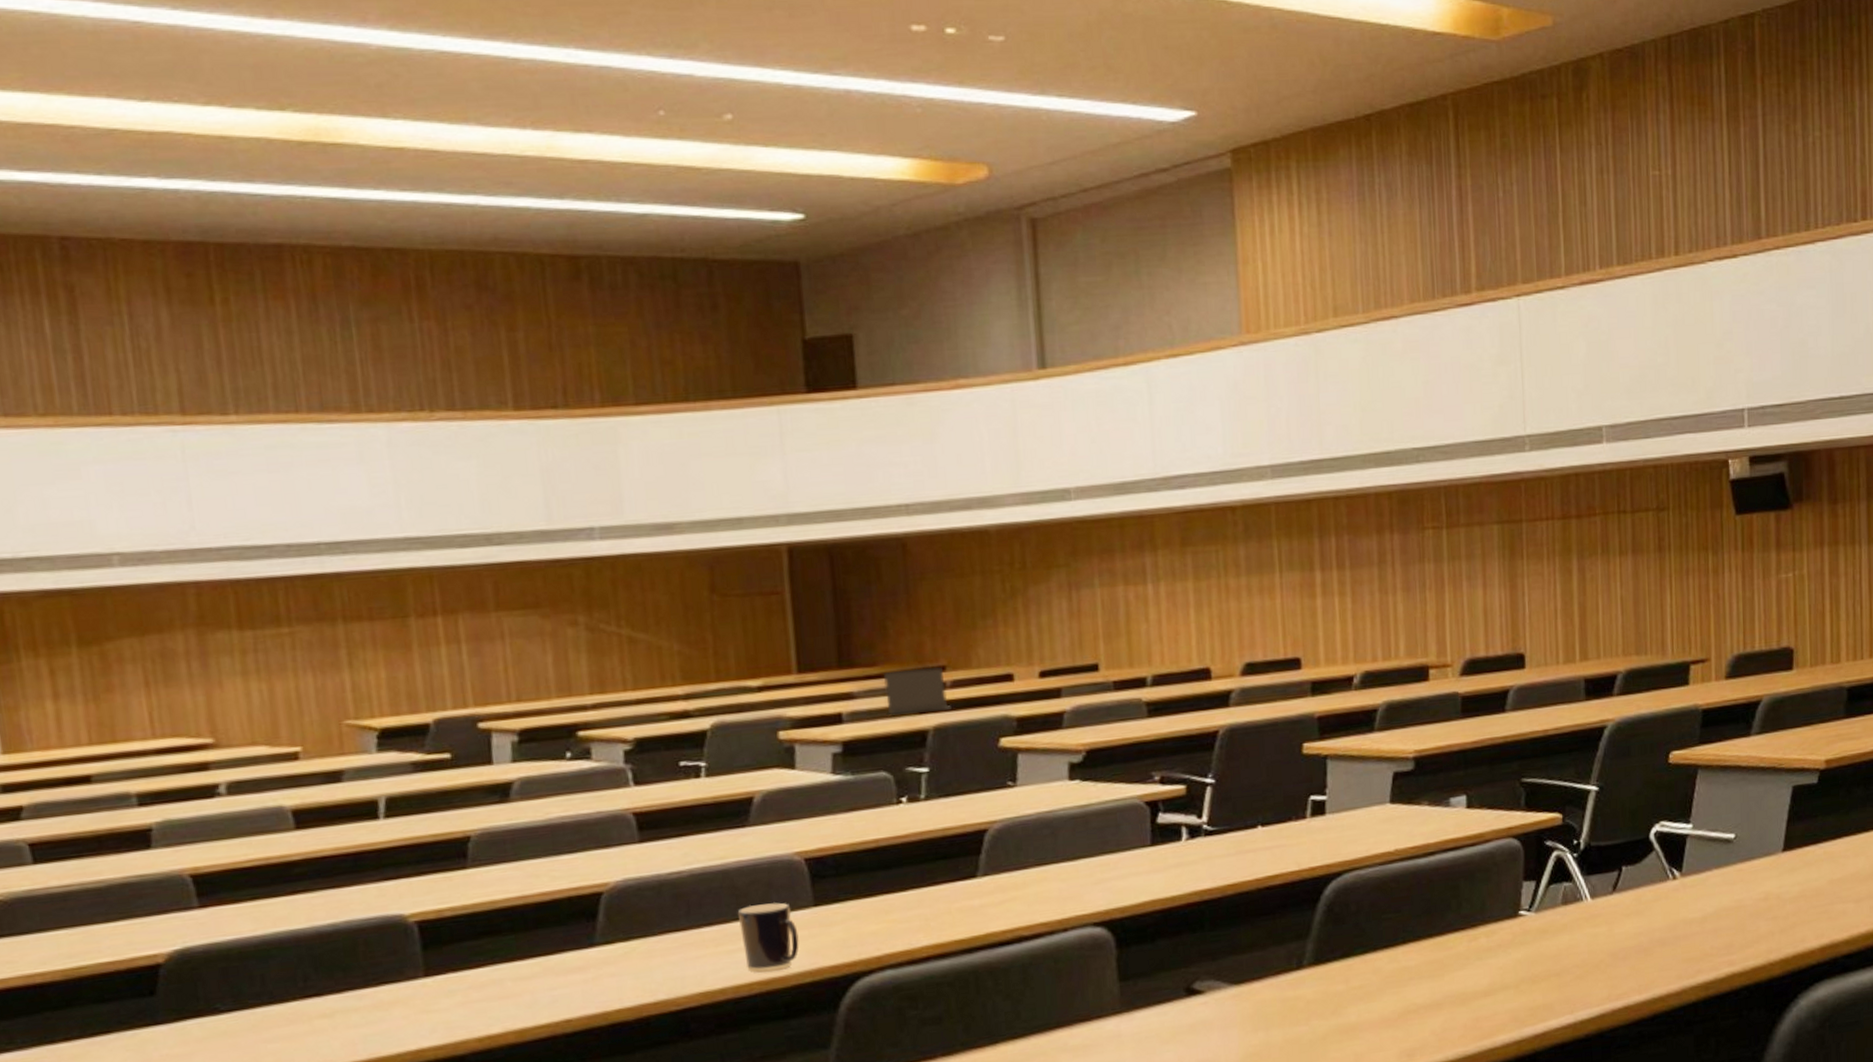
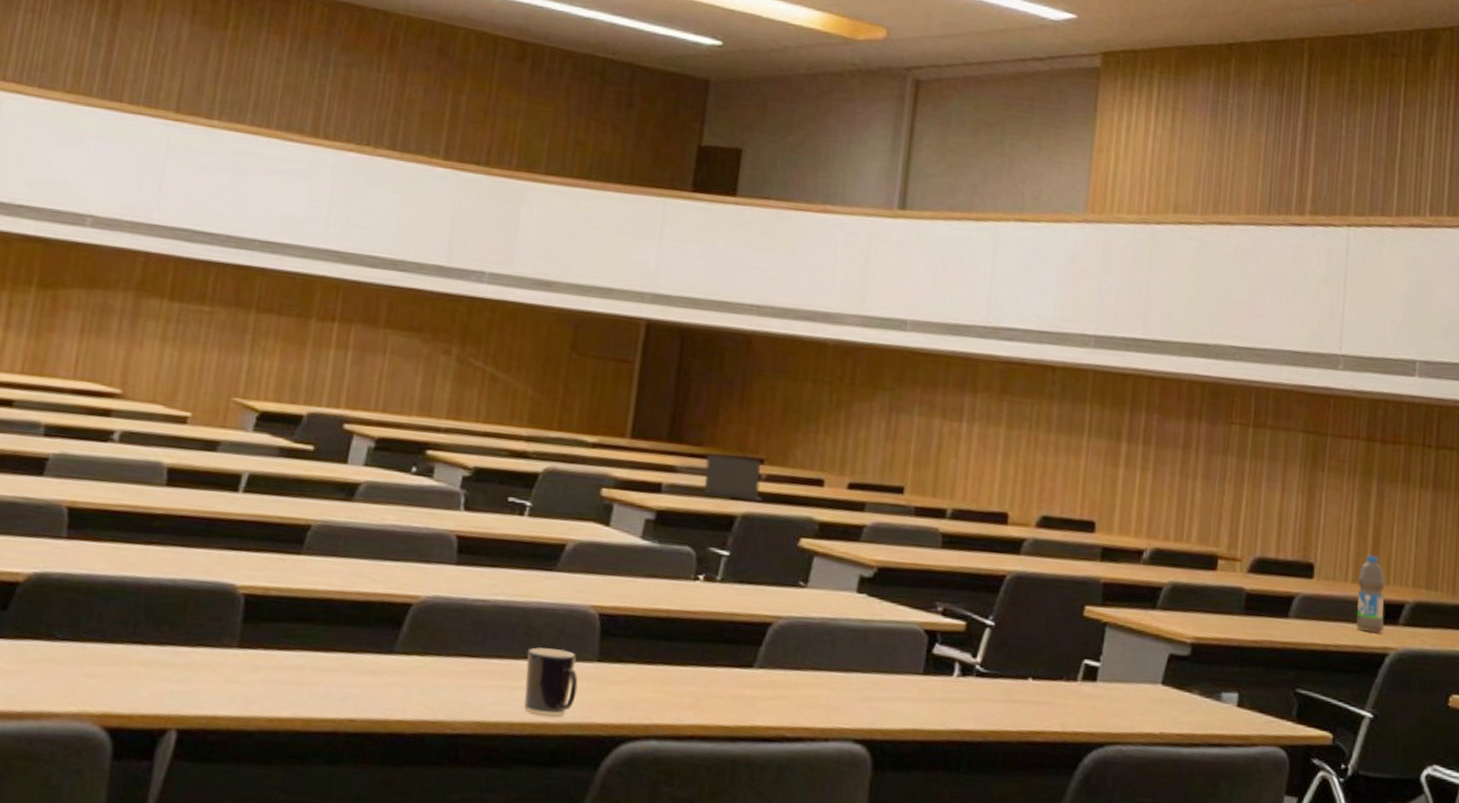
water bottle: none [1569,632,1600,709] -> present [1355,555,1385,634]

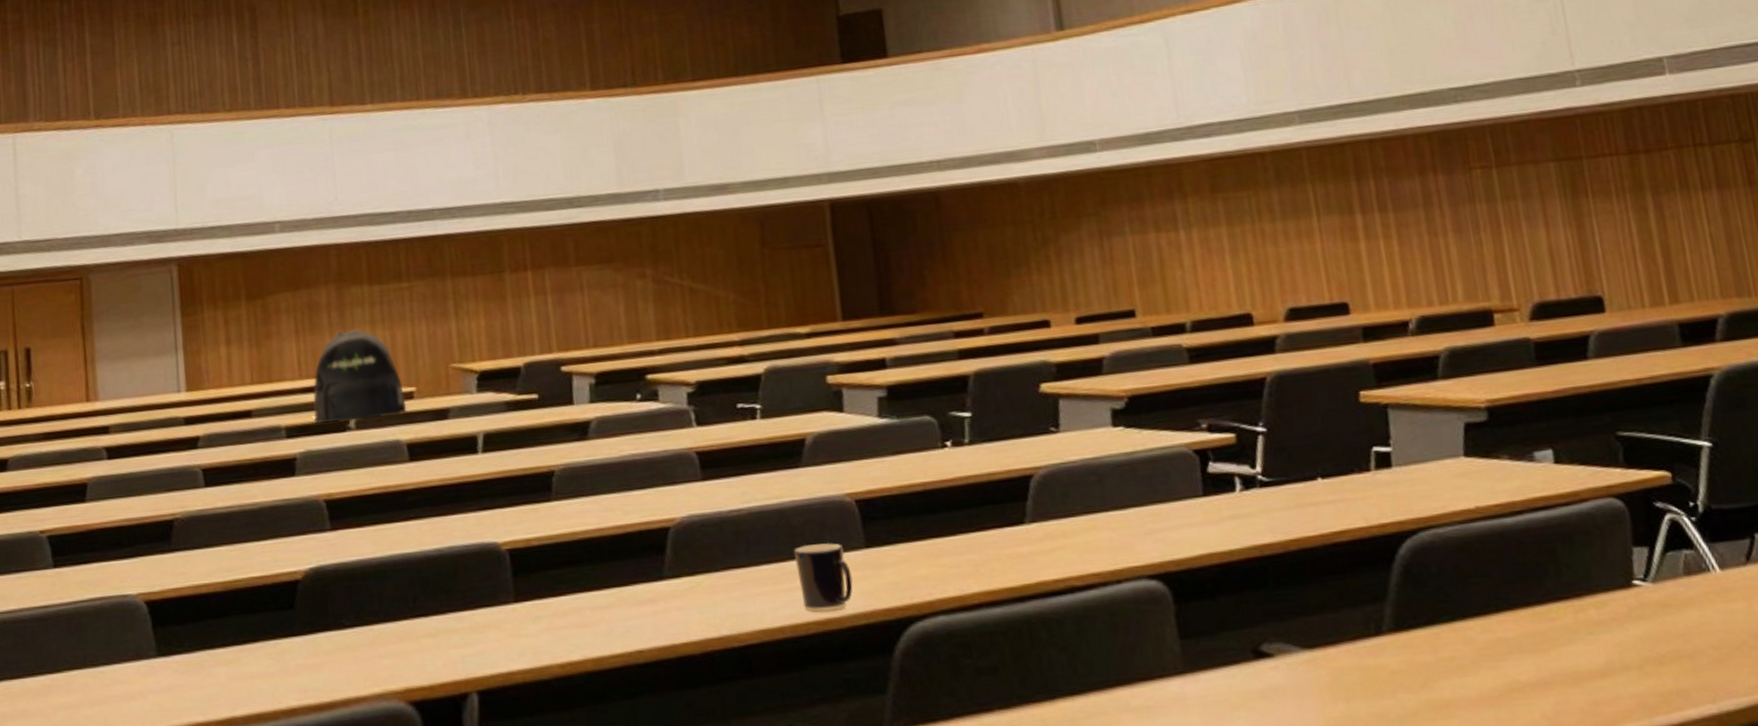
backpack: none [77,339,179,438] -> present [312,329,407,424]
laptop: present [704,454,763,503] -> none [924,314,992,362]
water bottle: present [1355,555,1385,634] -> none [1655,273,1701,357]

